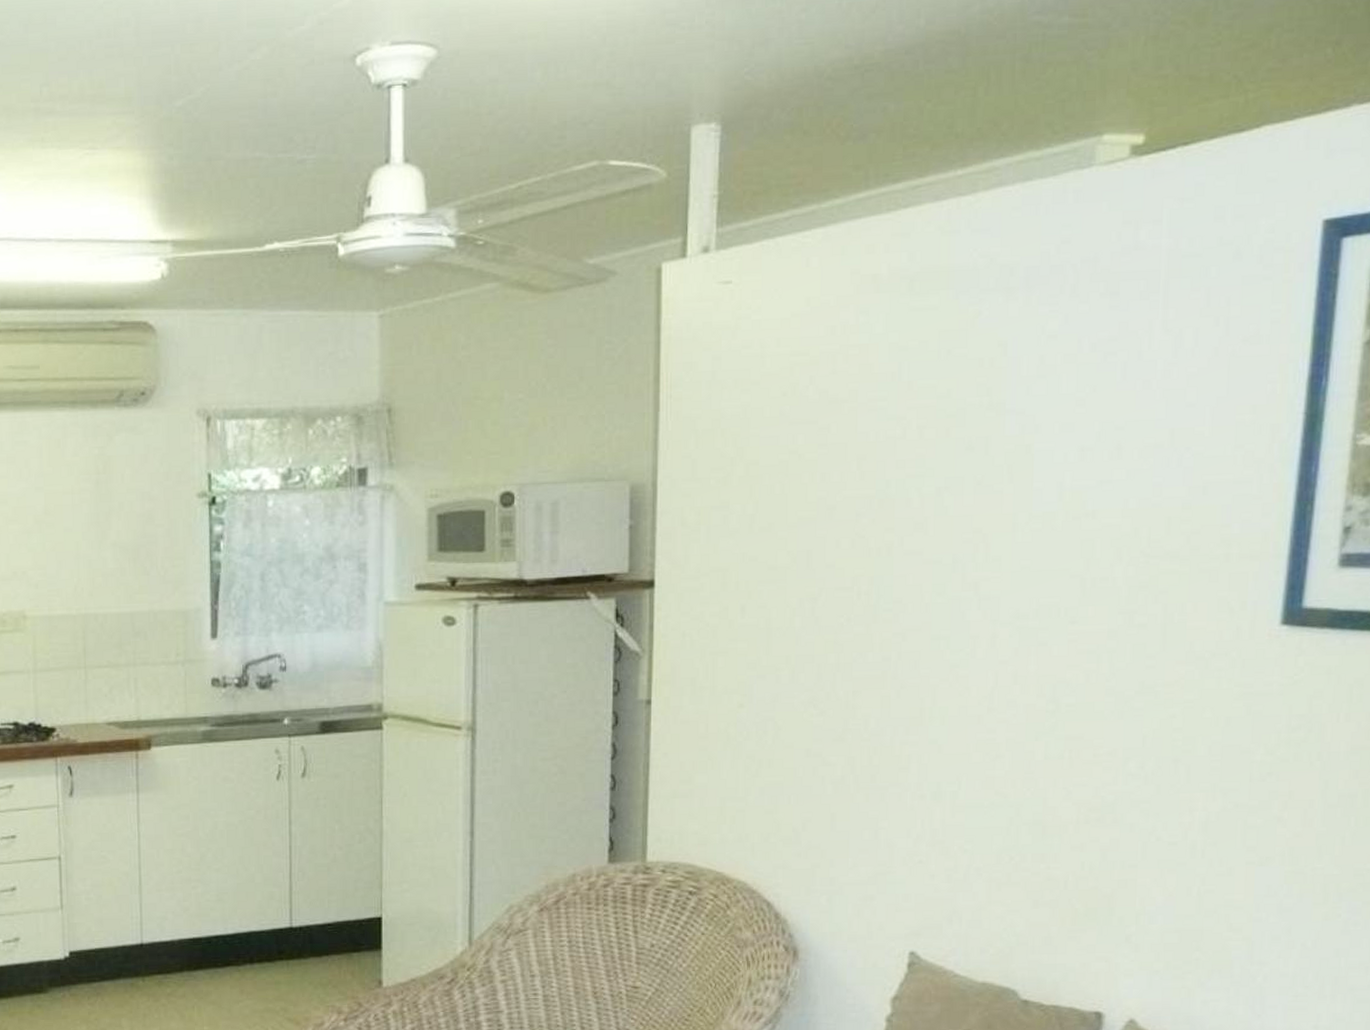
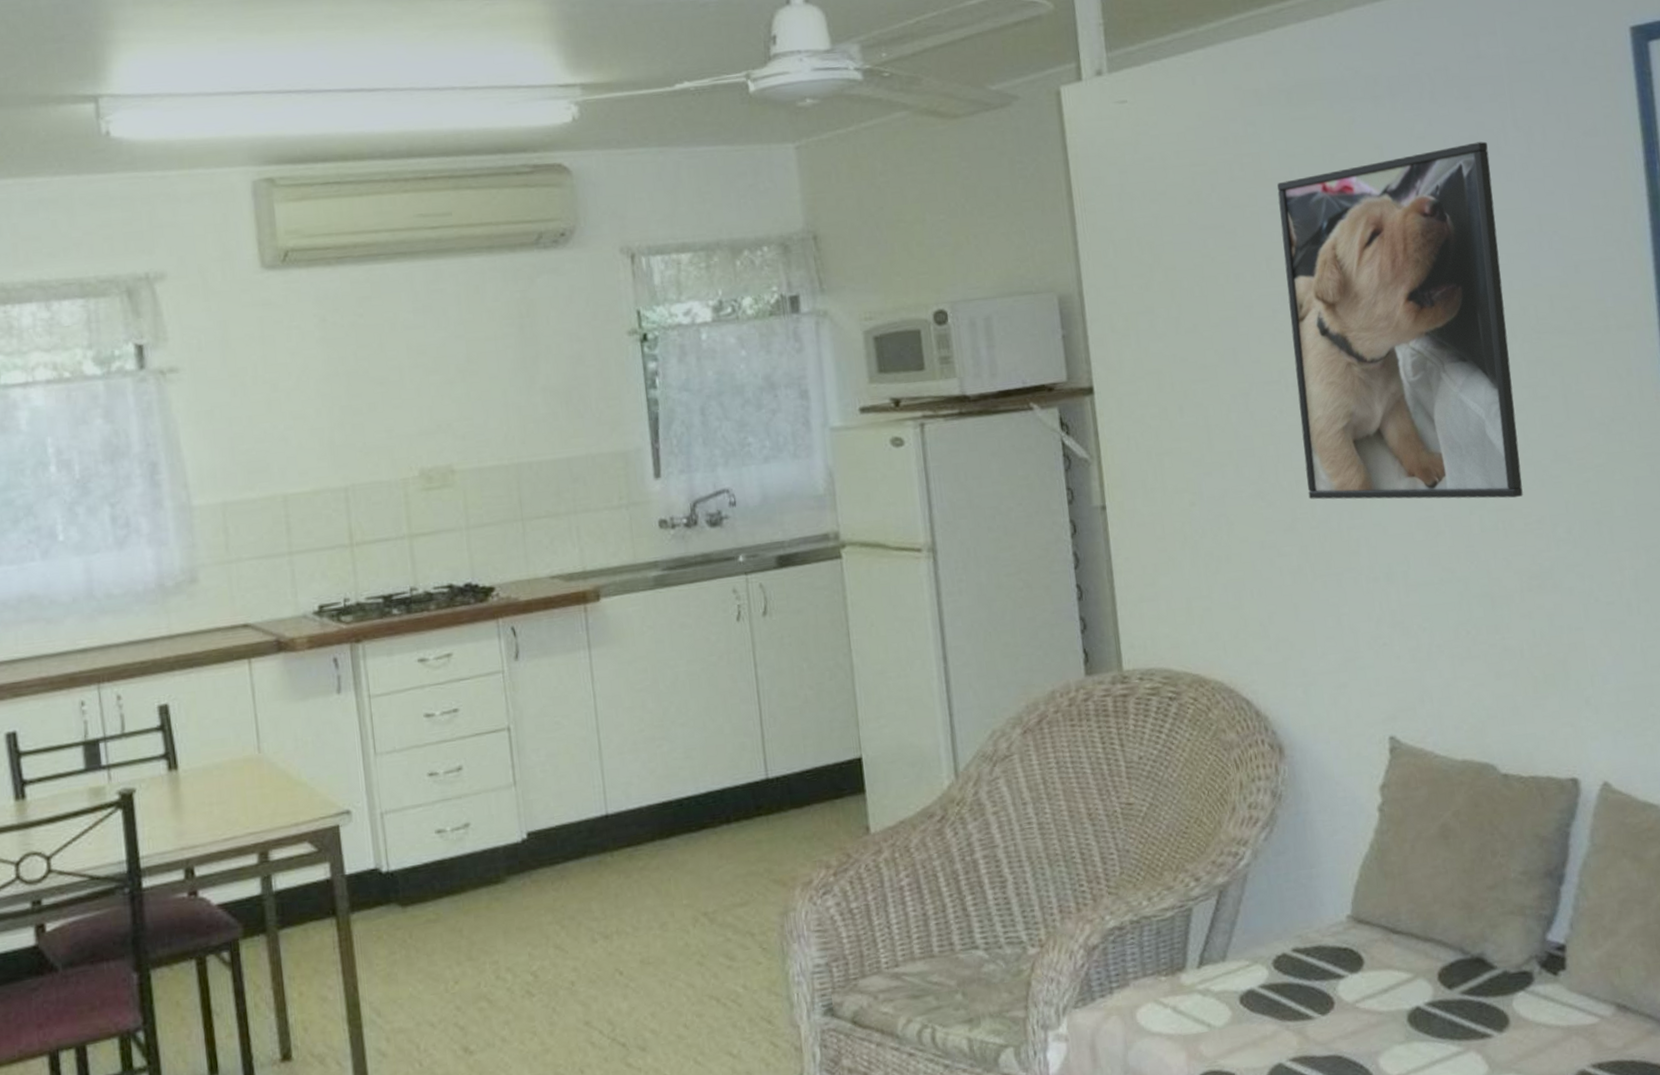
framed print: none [864,344,1128,728] -> present [1276,141,1523,500]

